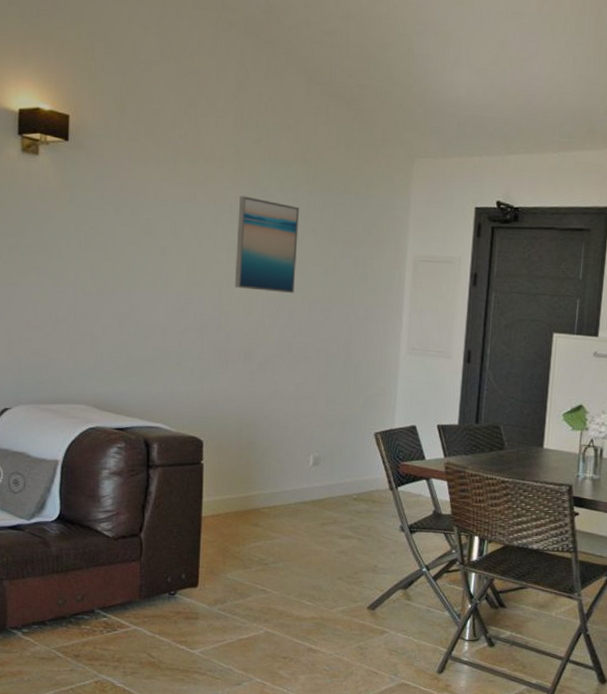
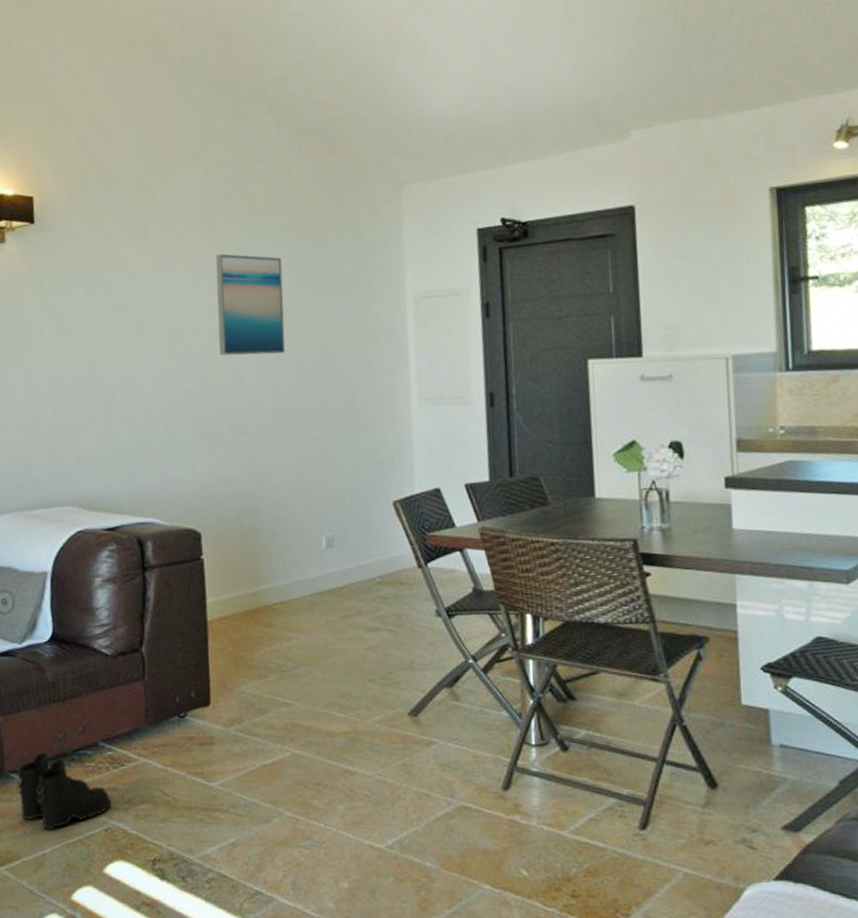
boots: none [16,614,103,679] -> present [16,752,112,830]

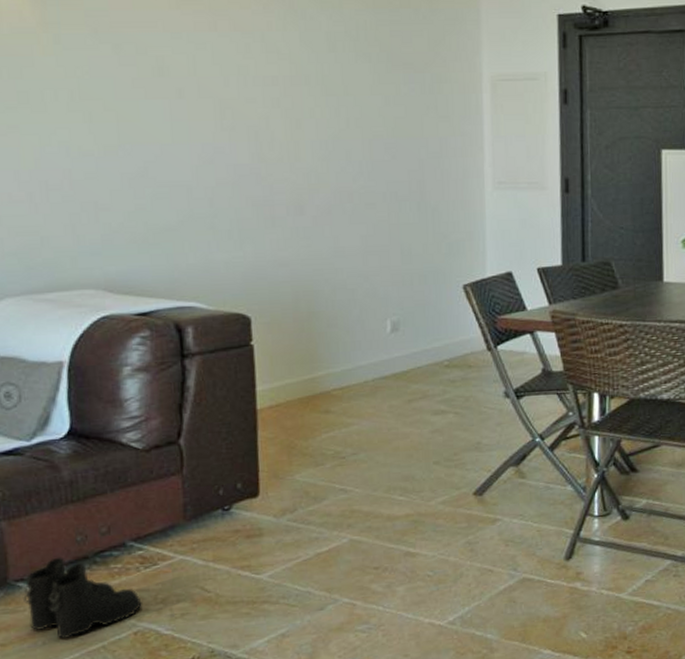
wall art: present [216,253,285,356] -> none [272,20,350,131]

